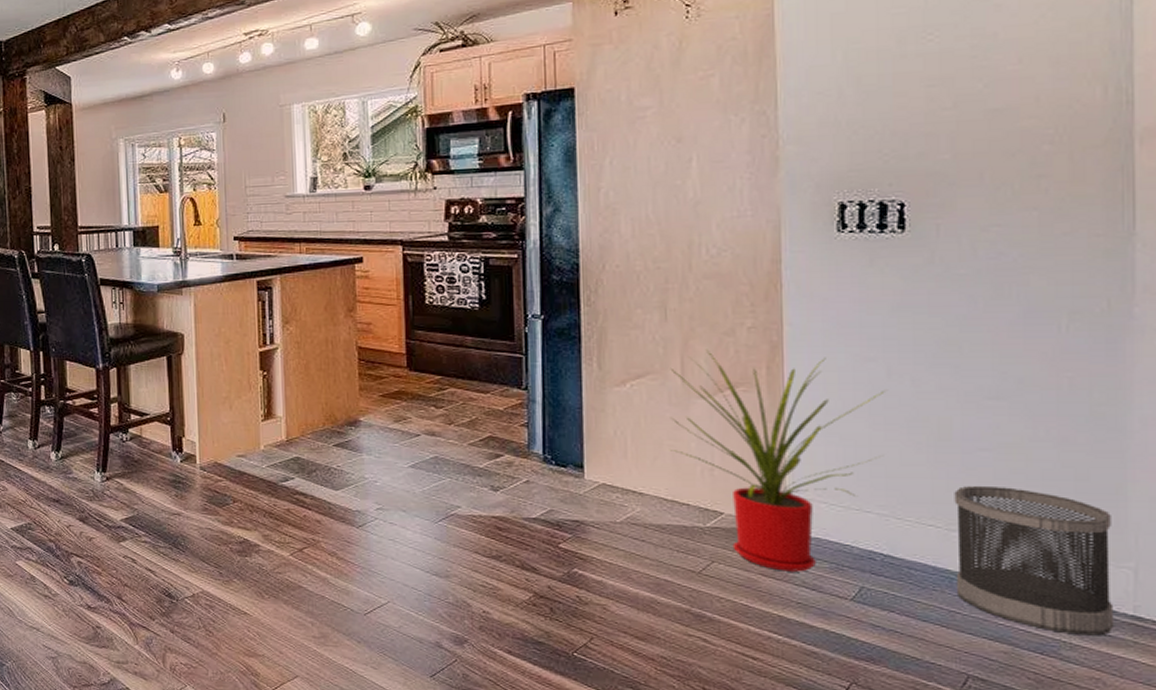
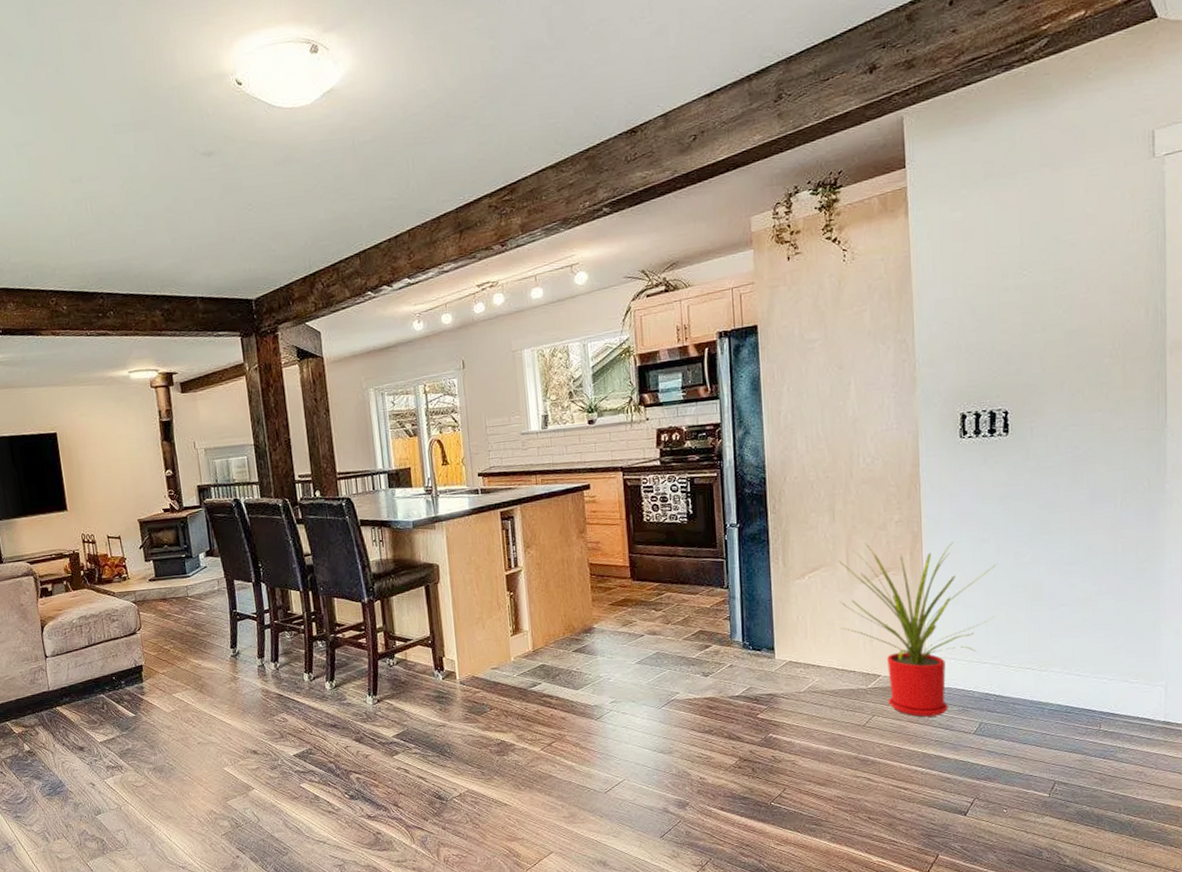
wastebasket: present [954,485,1115,636] -> none [1044,632,1152,741]

